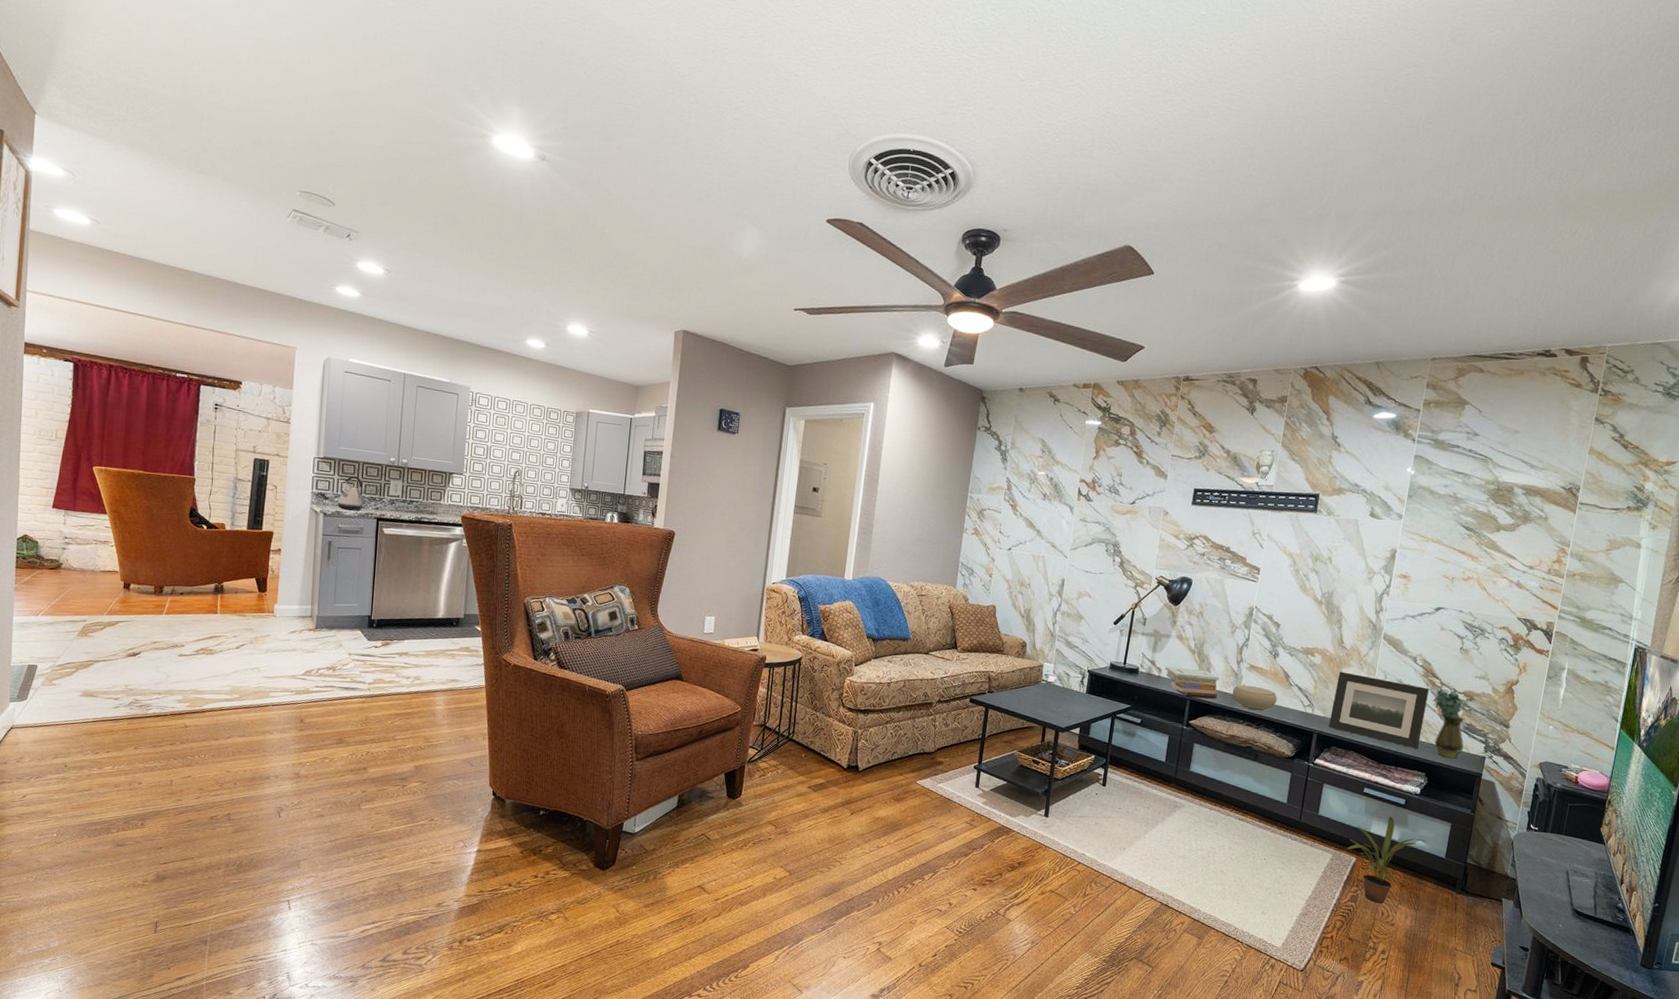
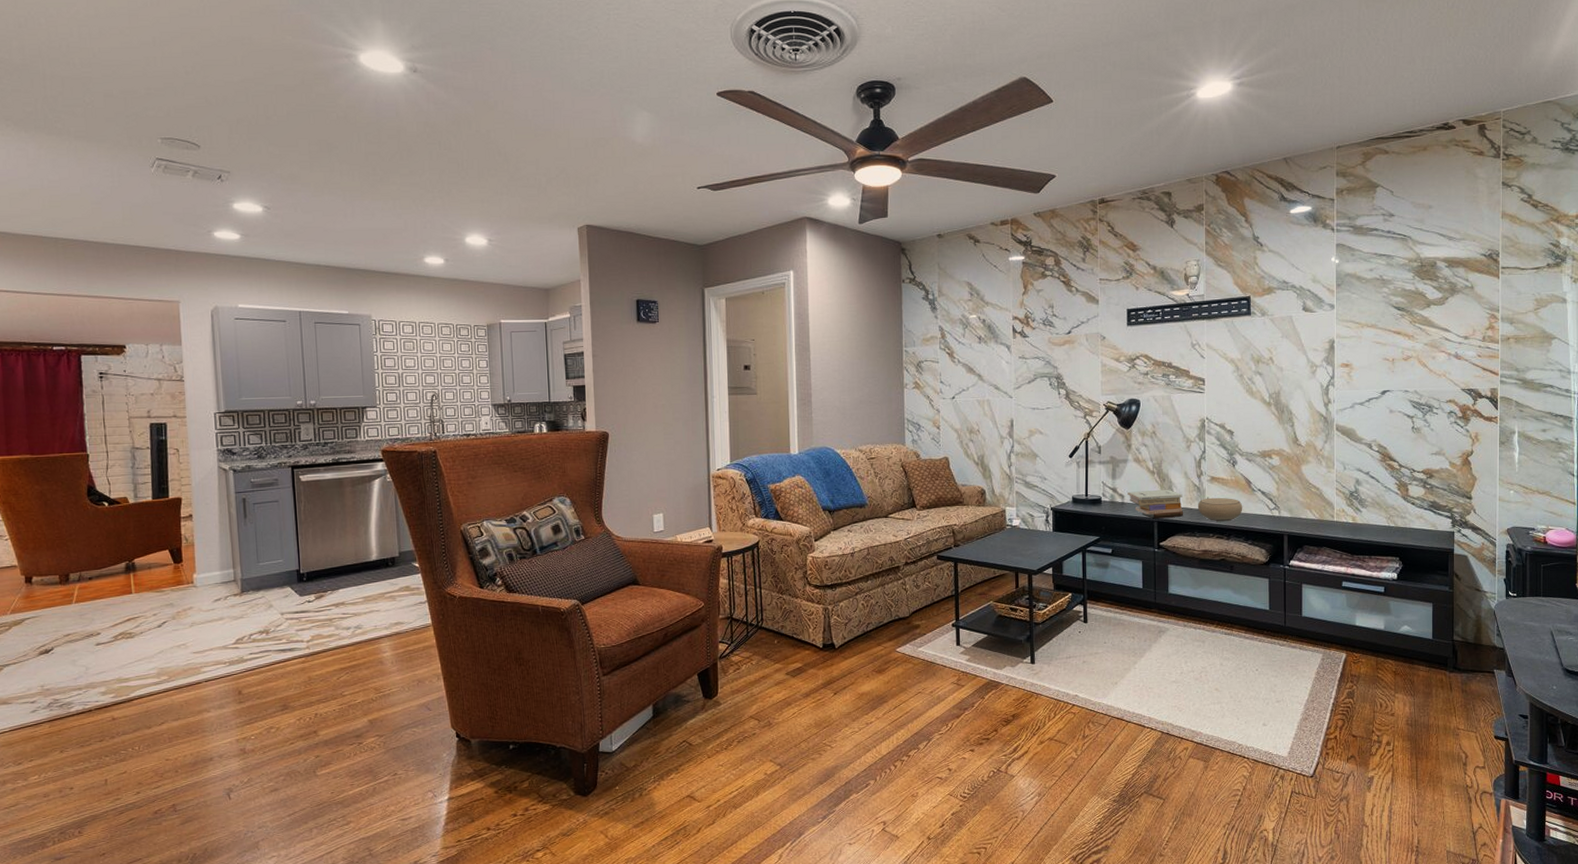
kettle: present [337,475,365,511] -> none [246,425,276,463]
picture frame: present [1328,671,1429,750] -> none [1297,469,1389,535]
potted plant: present [1347,816,1427,904] -> none [1336,606,1412,695]
vase: present [1434,686,1465,759] -> none [1395,469,1431,539]

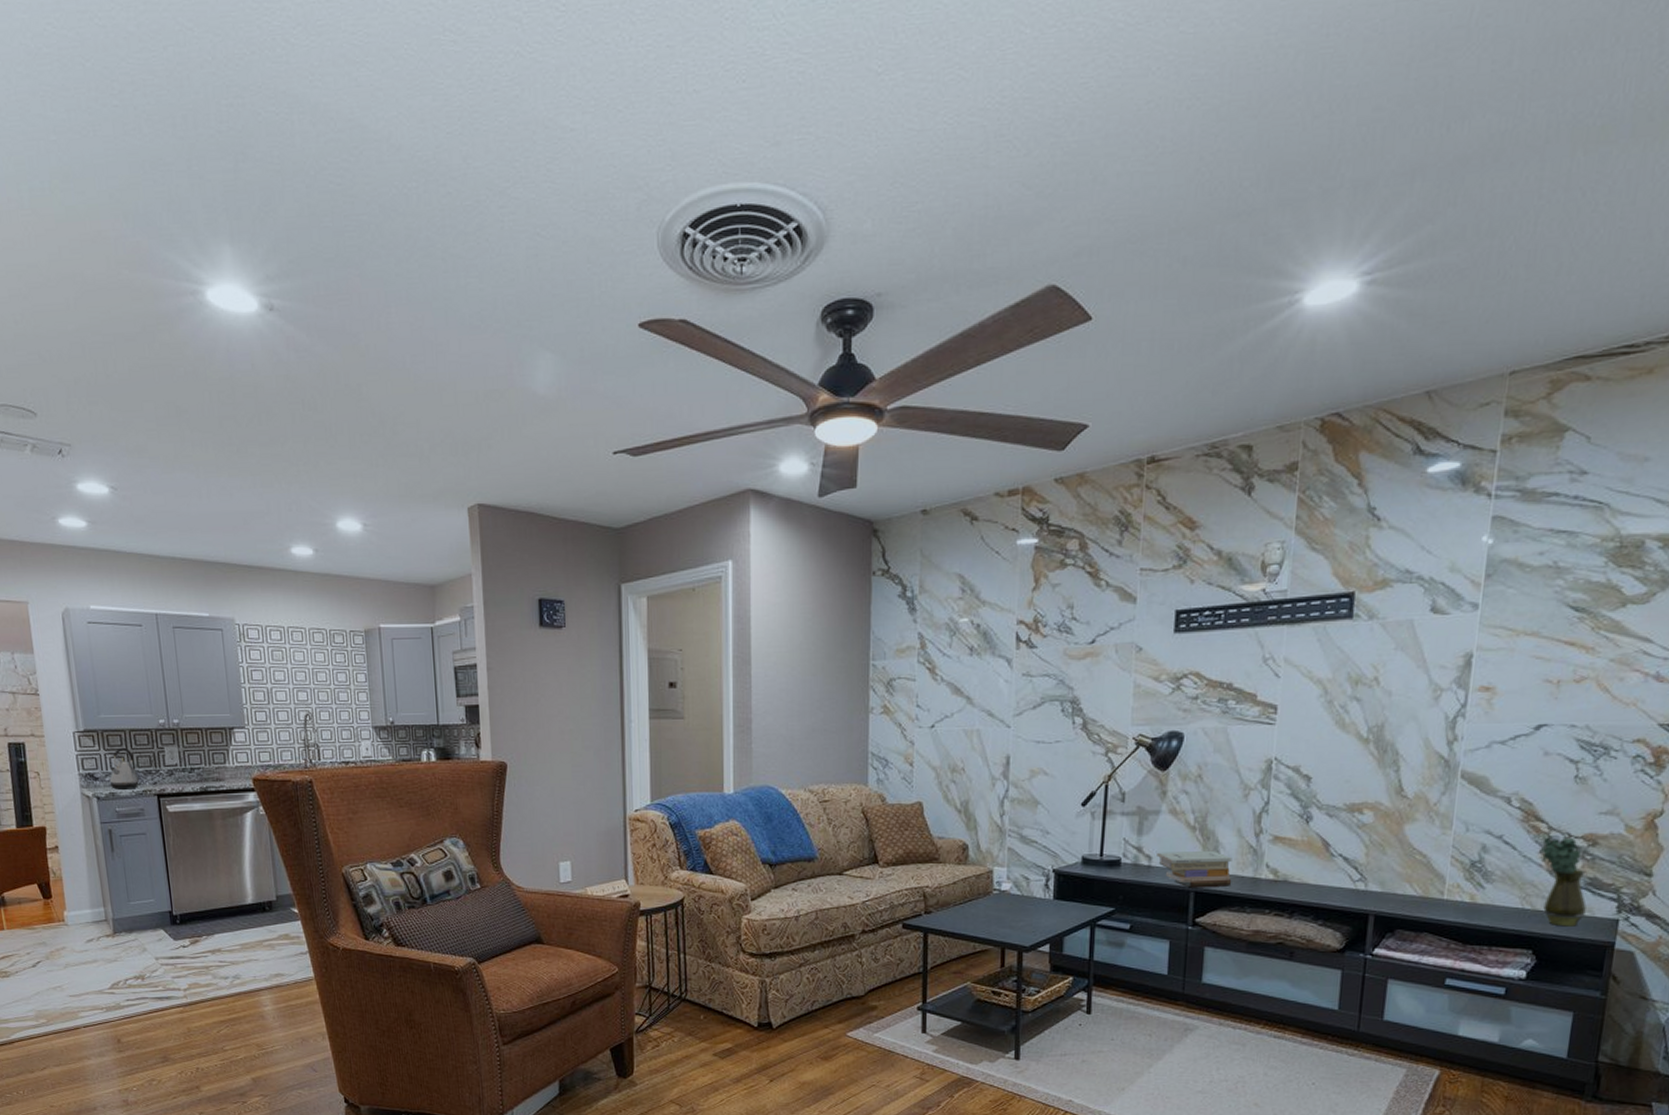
kettle: none [246,425,276,463] -> present [109,747,140,789]
bowl: present [1197,497,1243,522] -> none [1251,863,1315,895]
vase: none [1395,469,1431,539] -> present [1539,833,1587,927]

